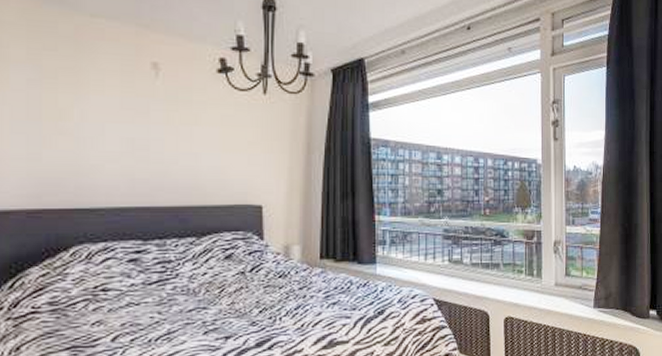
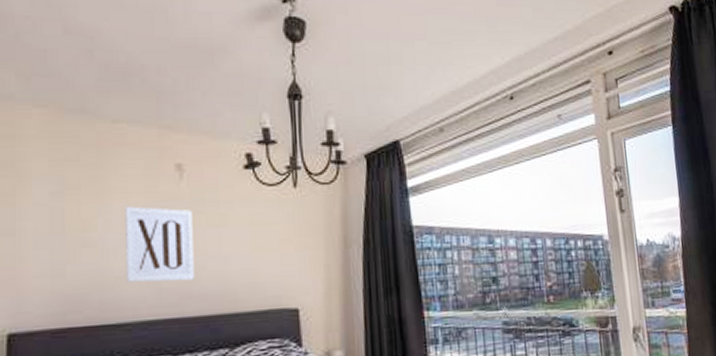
wall art: none [101,99,166,173] -> present [125,206,194,283]

